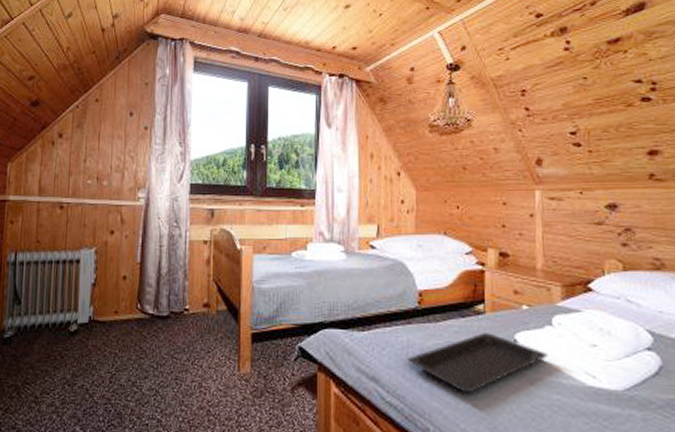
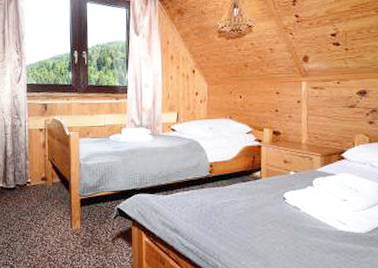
serving tray: present [407,333,548,393] -> none [201,193,309,239]

